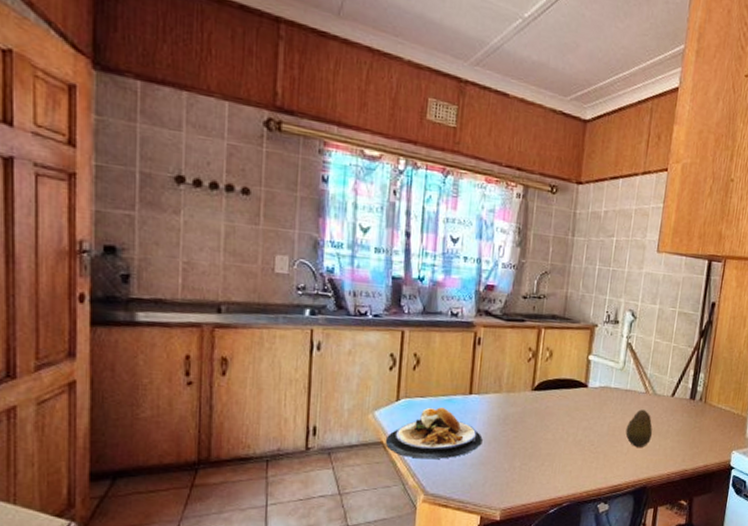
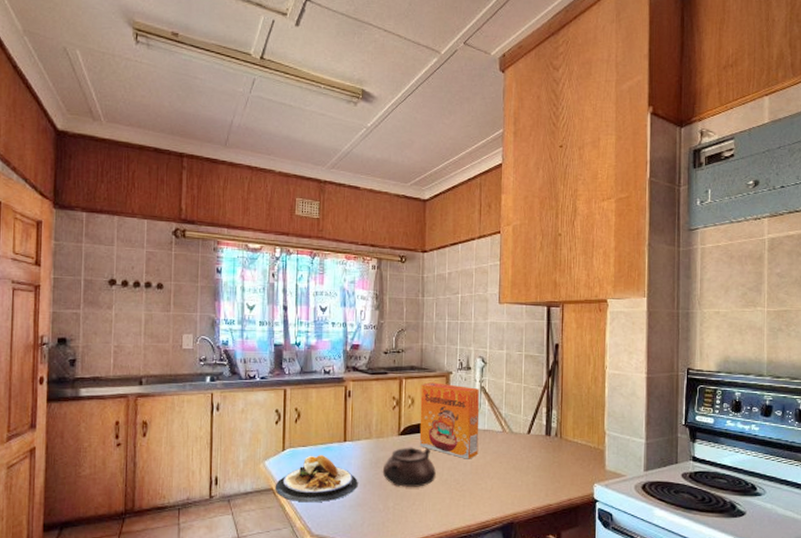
teapot: none [510,404,570,447] -> present [382,447,436,487]
cereal box: none [554,334,625,420] -> present [419,382,480,459]
fruit: present [625,409,653,447] -> none [488,448,514,484]

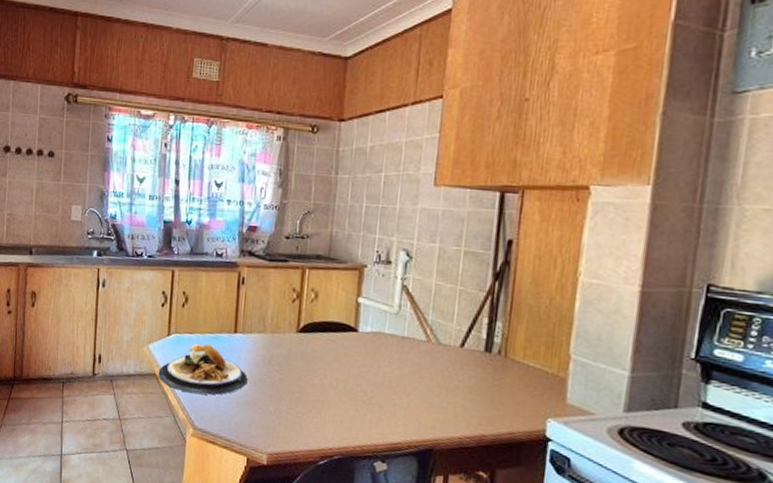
teapot: present [382,447,436,487] -> none [276,346,339,394]
cereal box: present [419,382,480,459] -> none [321,275,400,369]

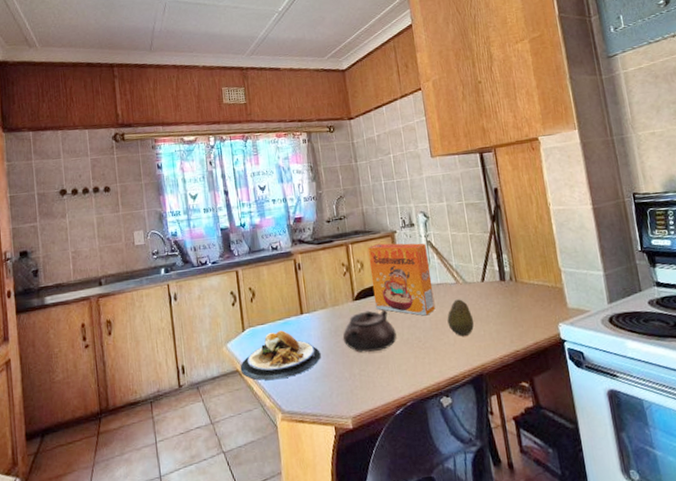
teapot: none [276,346,339,394] -> present [343,310,397,353]
cereal box: none [321,275,400,369] -> present [367,243,436,316]
fruit: none [404,359,438,403] -> present [447,299,474,336]

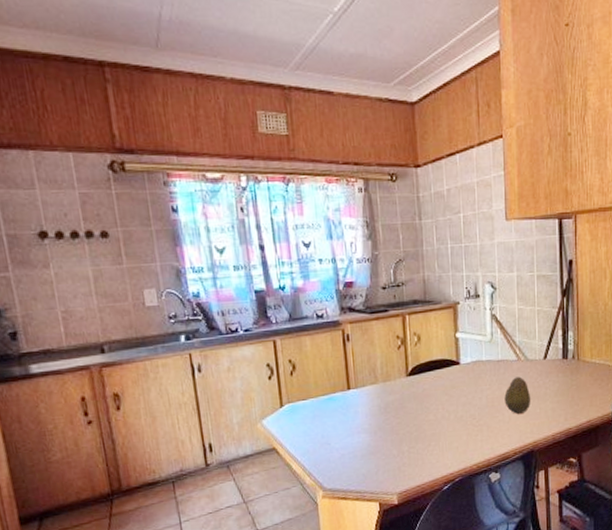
plate: present [240,330,321,381] -> none [277,406,368,458]
teapot: present [343,310,397,353] -> none [393,386,450,430]
cereal box: present [367,243,436,316] -> none [426,315,494,393]

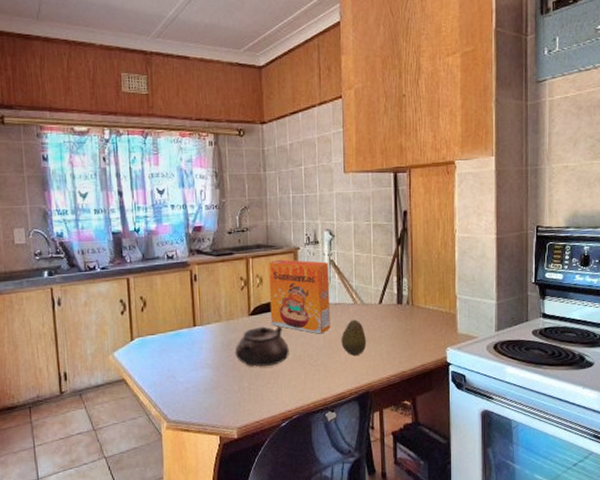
teapot: none [393,386,450,430] -> present [235,326,289,367]
cereal box: none [426,315,494,393] -> present [268,259,331,334]

